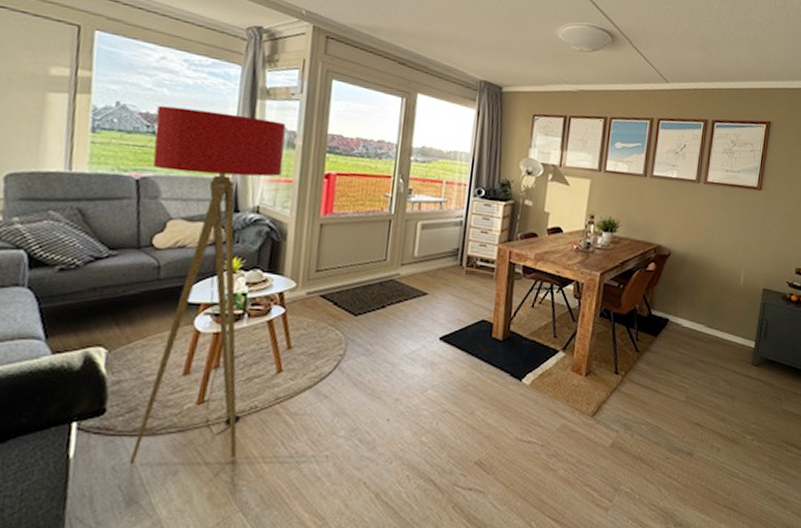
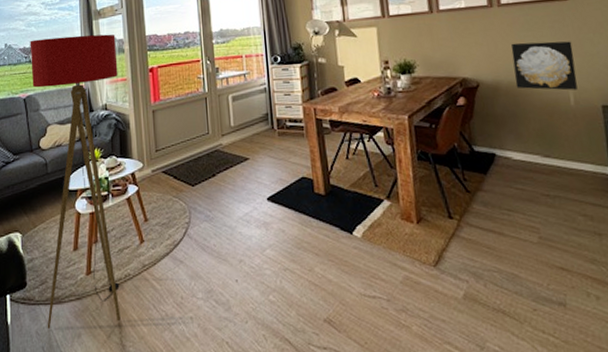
wall art: none [701,220,754,272] -> present [511,41,578,91]

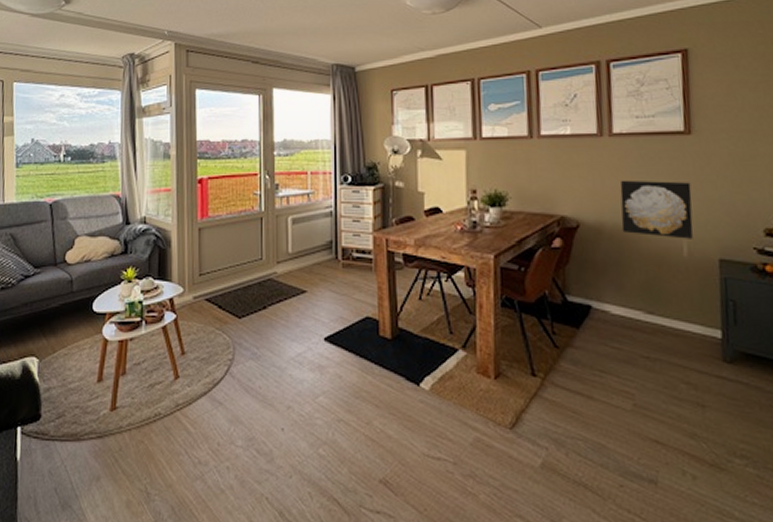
floor lamp: present [30,34,121,330] -> none [60,135,162,470]

